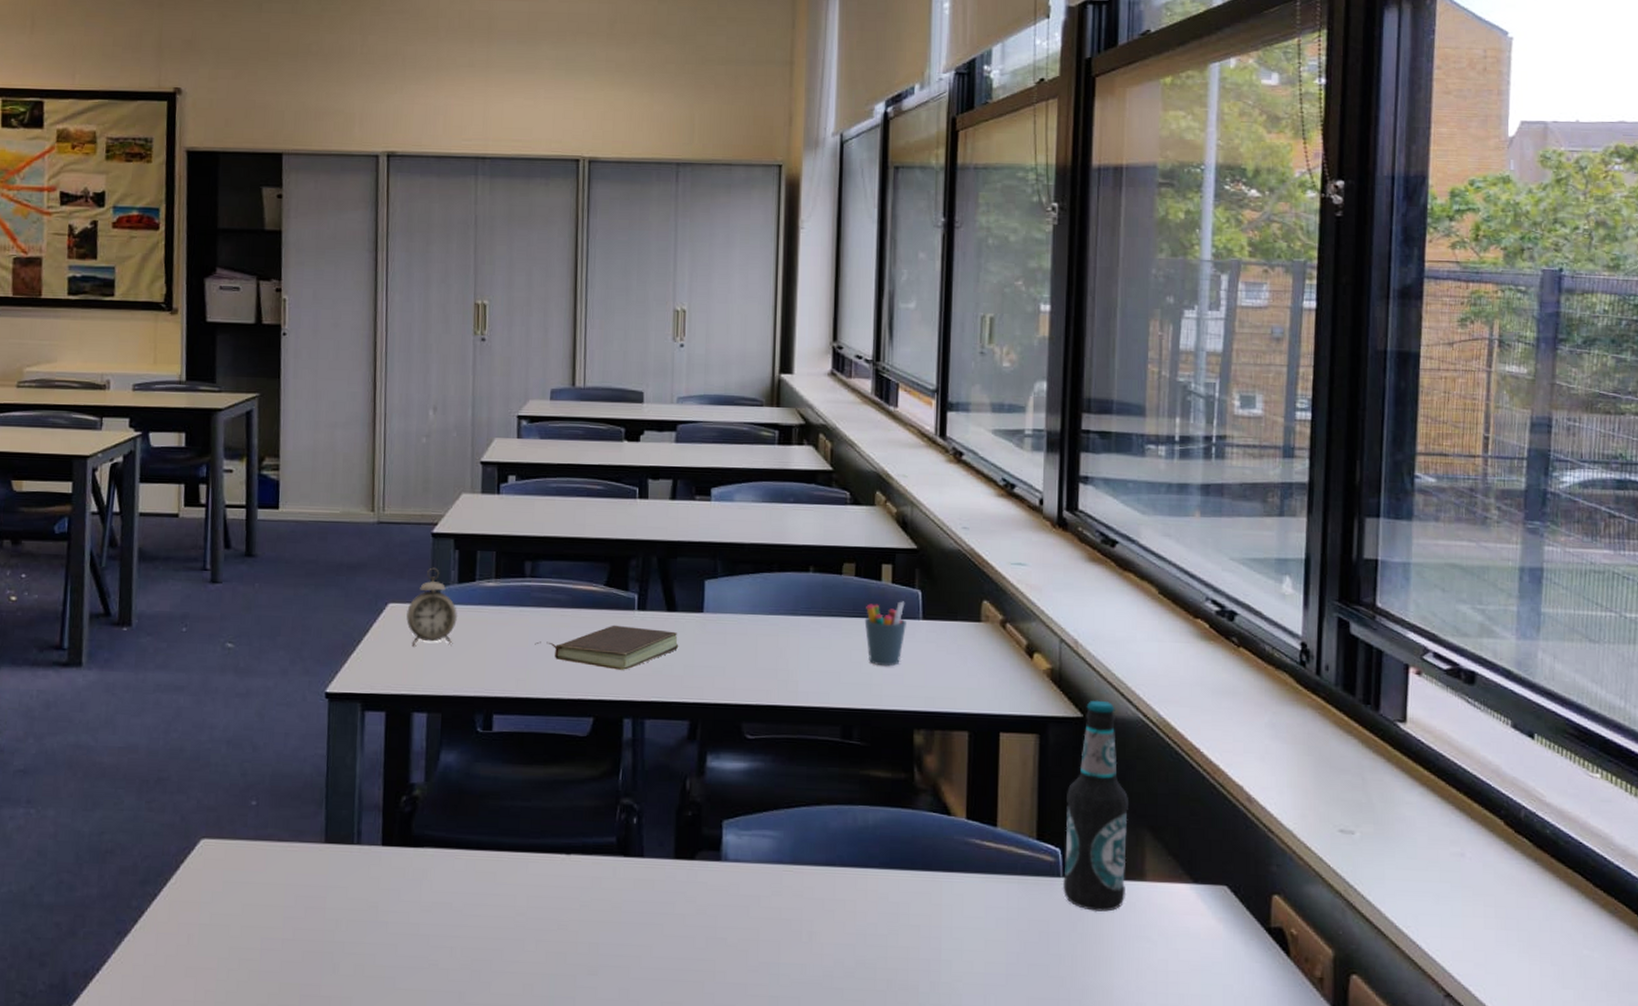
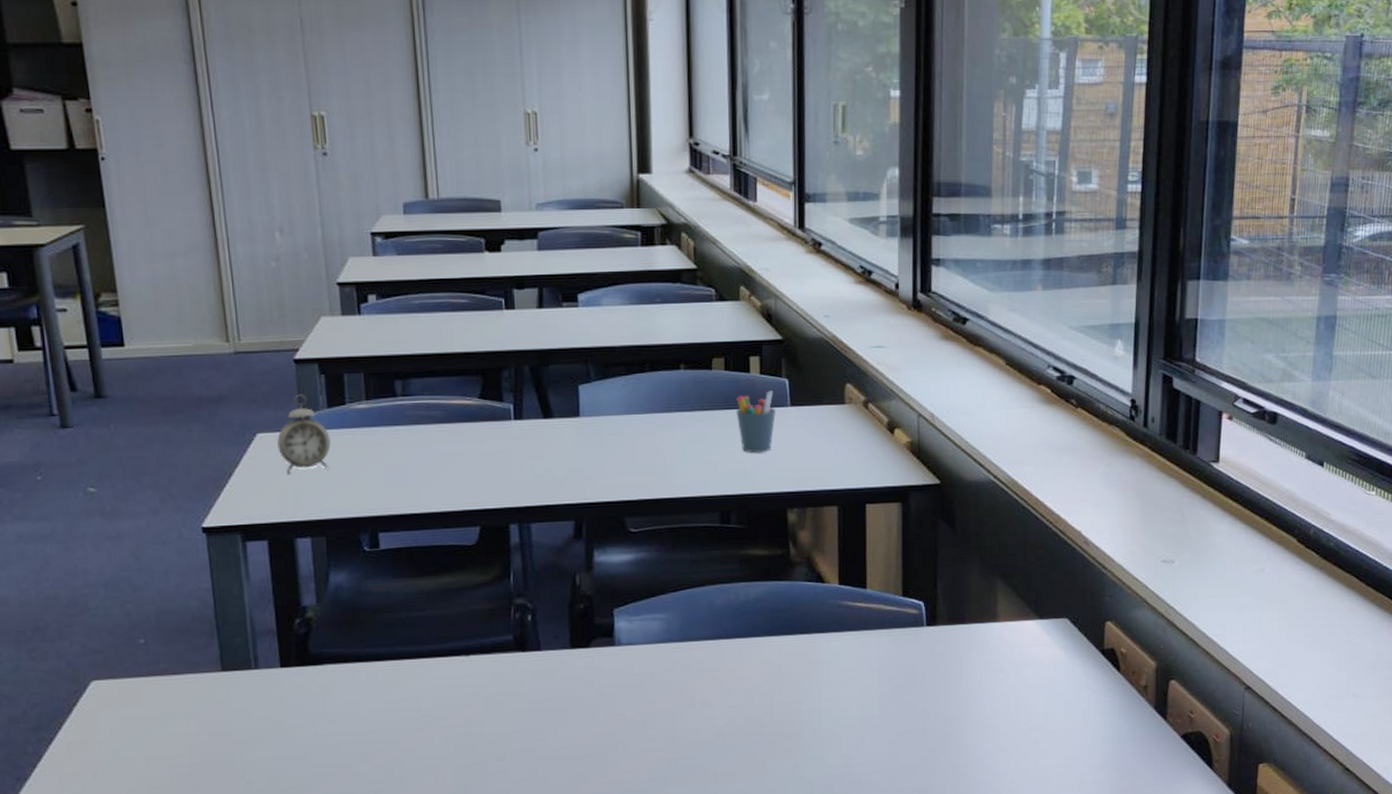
book: present [535,625,679,670] -> none [413,436,558,479]
bottle: present [1062,700,1128,913] -> none [925,466,982,653]

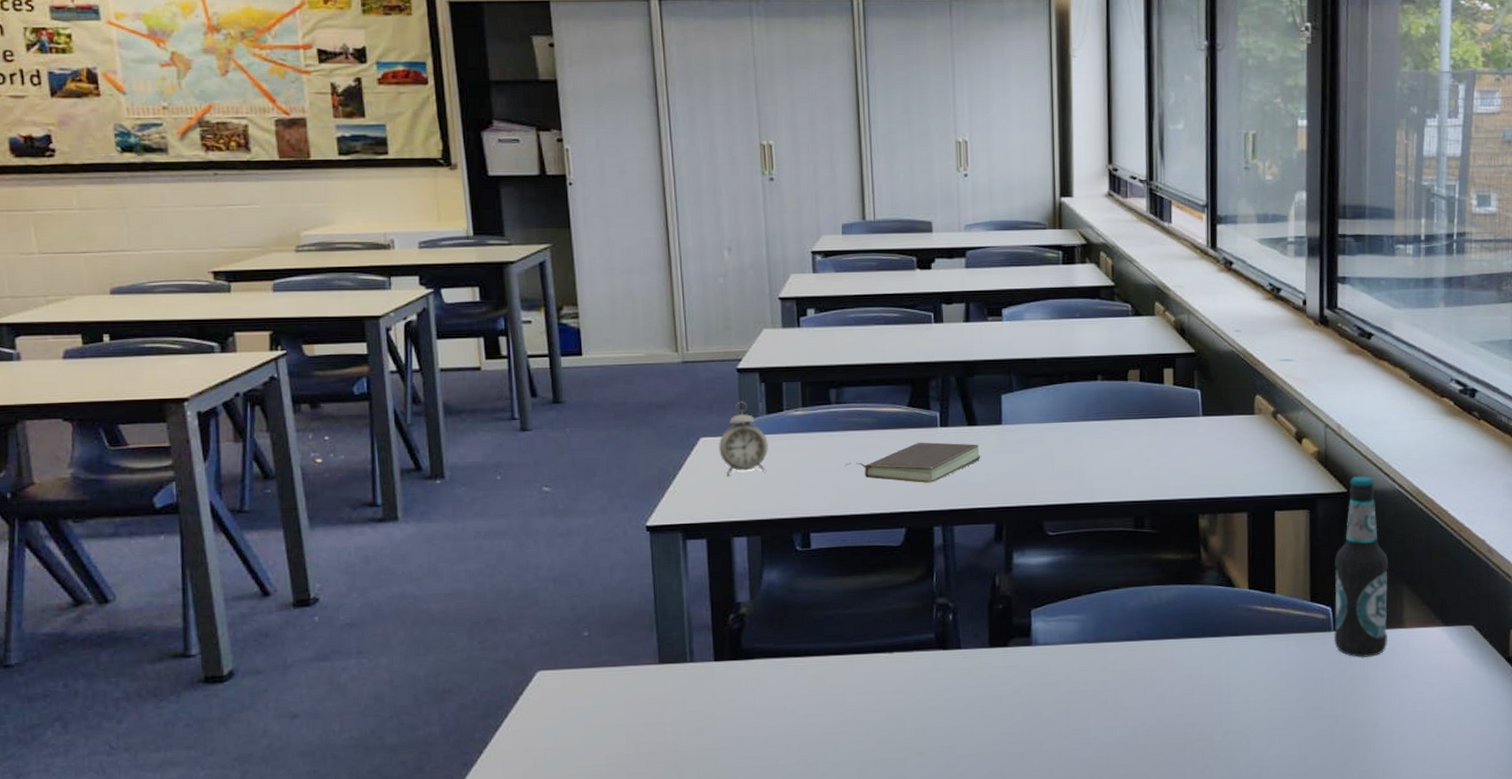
book: none [413,436,558,479] -> present [845,442,981,483]
pen holder: present [736,390,776,454] -> none [1150,401,1188,461]
bottle: none [925,466,982,653] -> present [1333,475,1388,659]

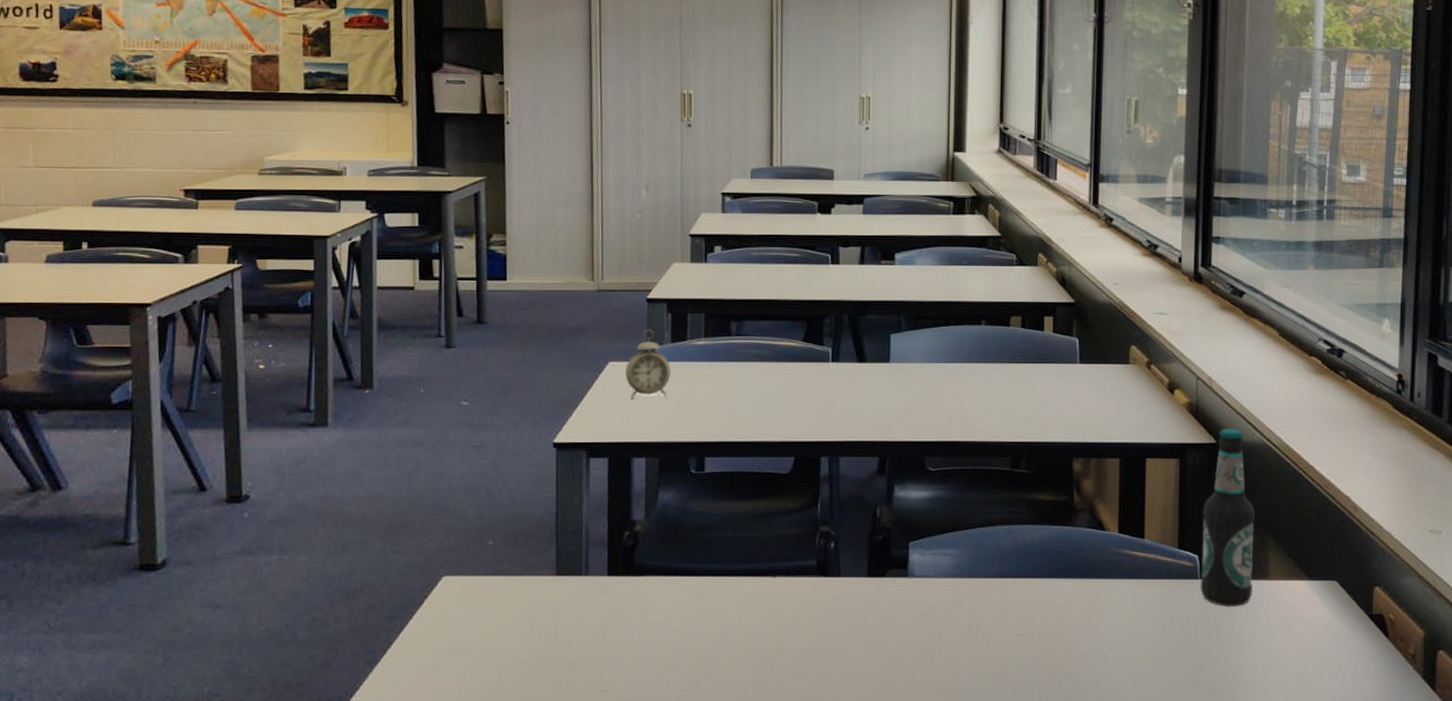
book: present [845,442,981,483] -> none [741,375,869,415]

